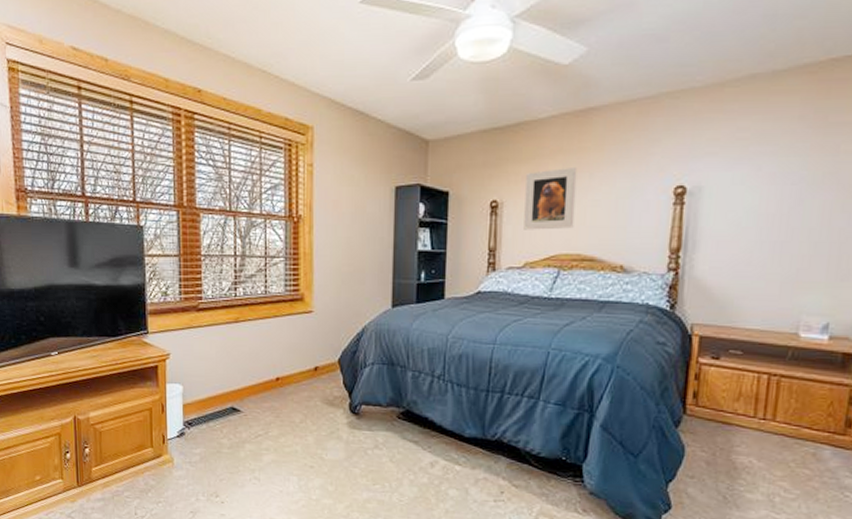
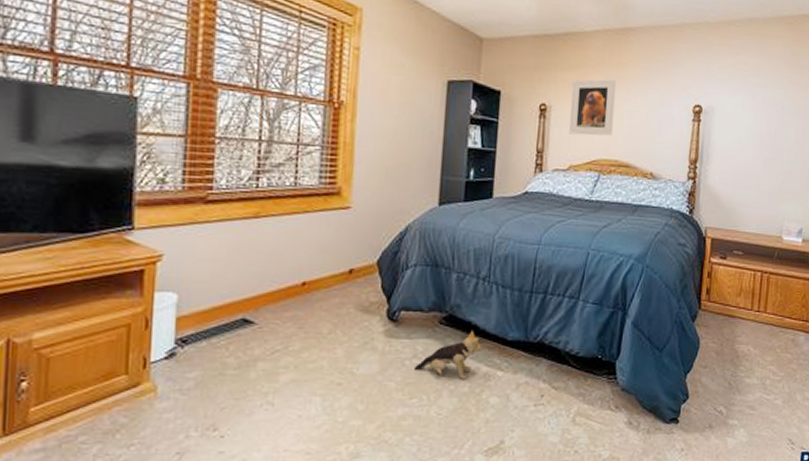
plush toy: none [376,425,438,471] -> present [415,330,481,379]

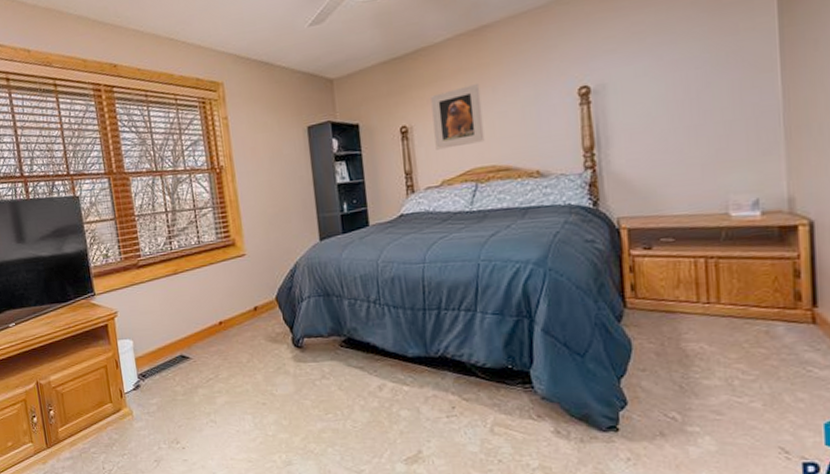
plush toy: present [415,330,481,379] -> none [325,350,383,395]

